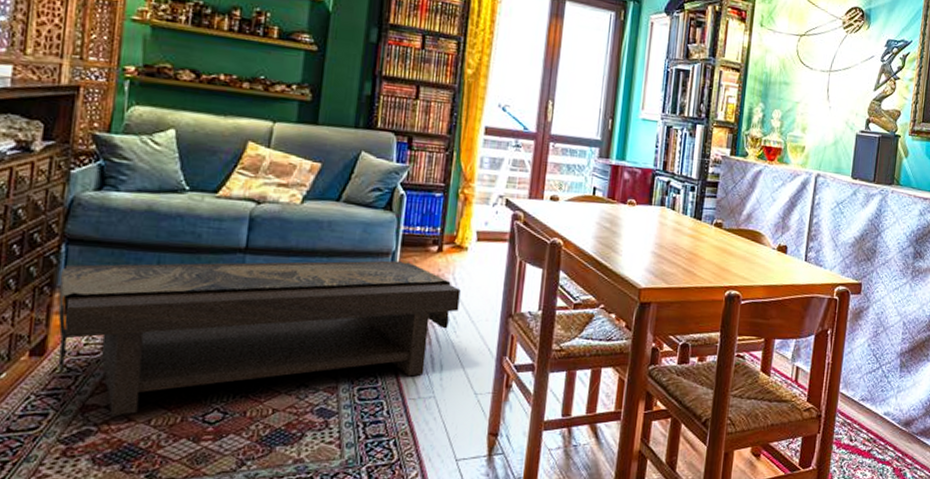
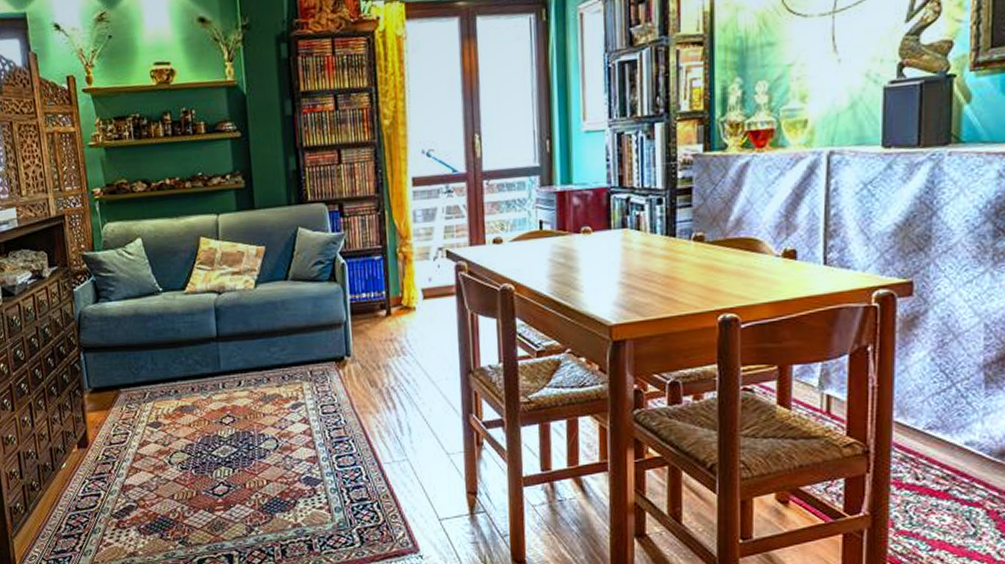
coffee table: present [58,260,461,417] -> none [84,330,417,494]

